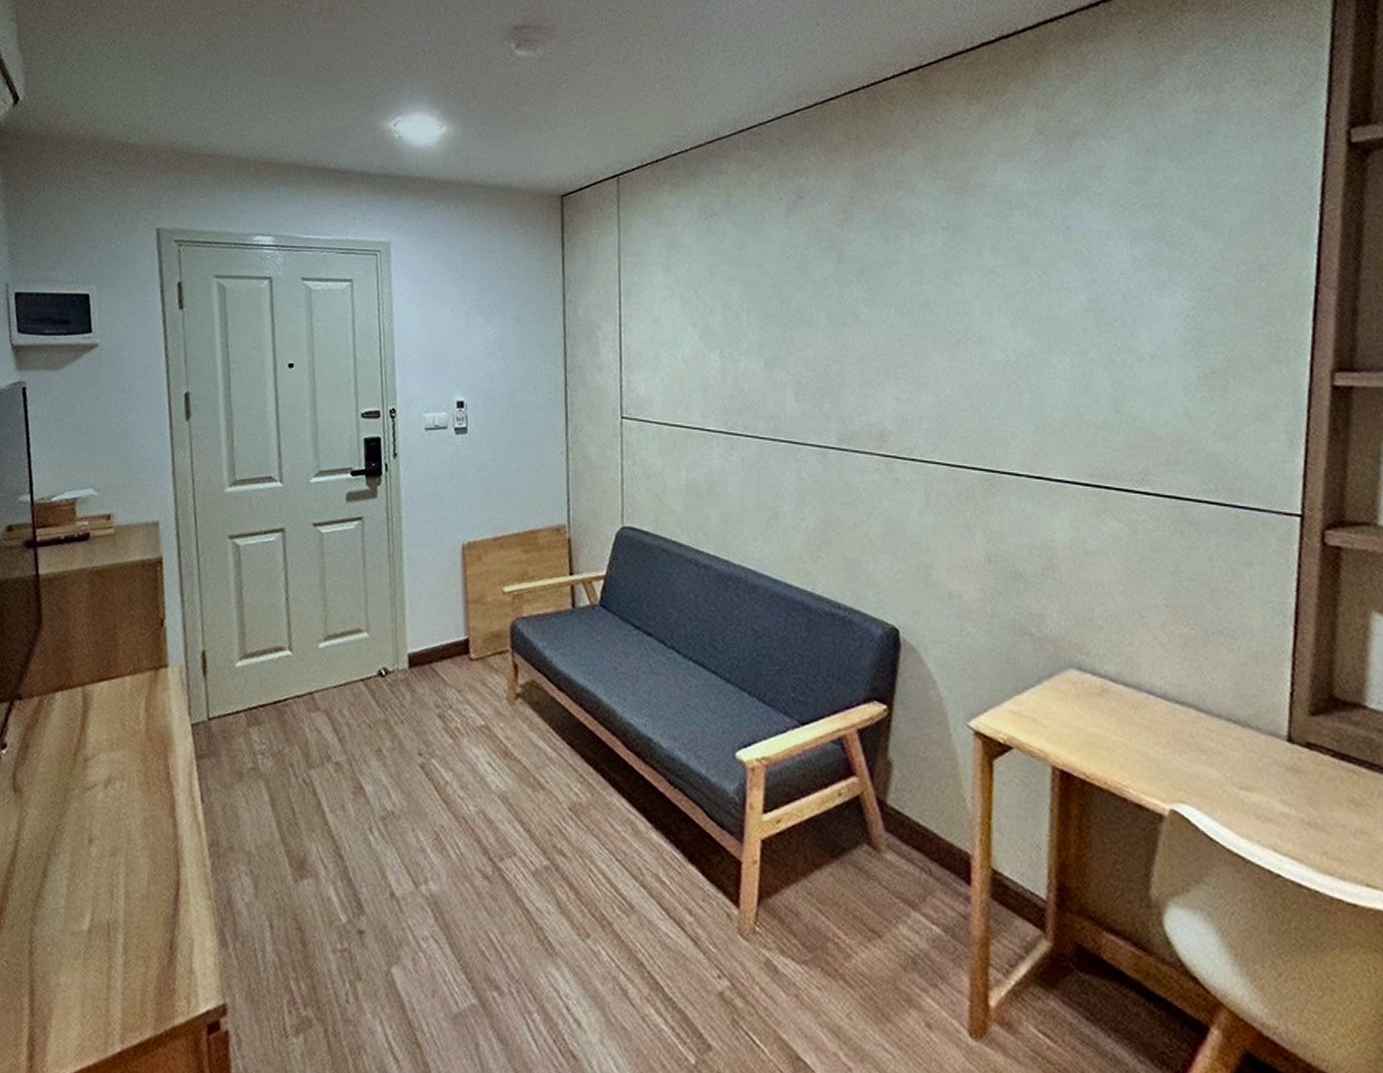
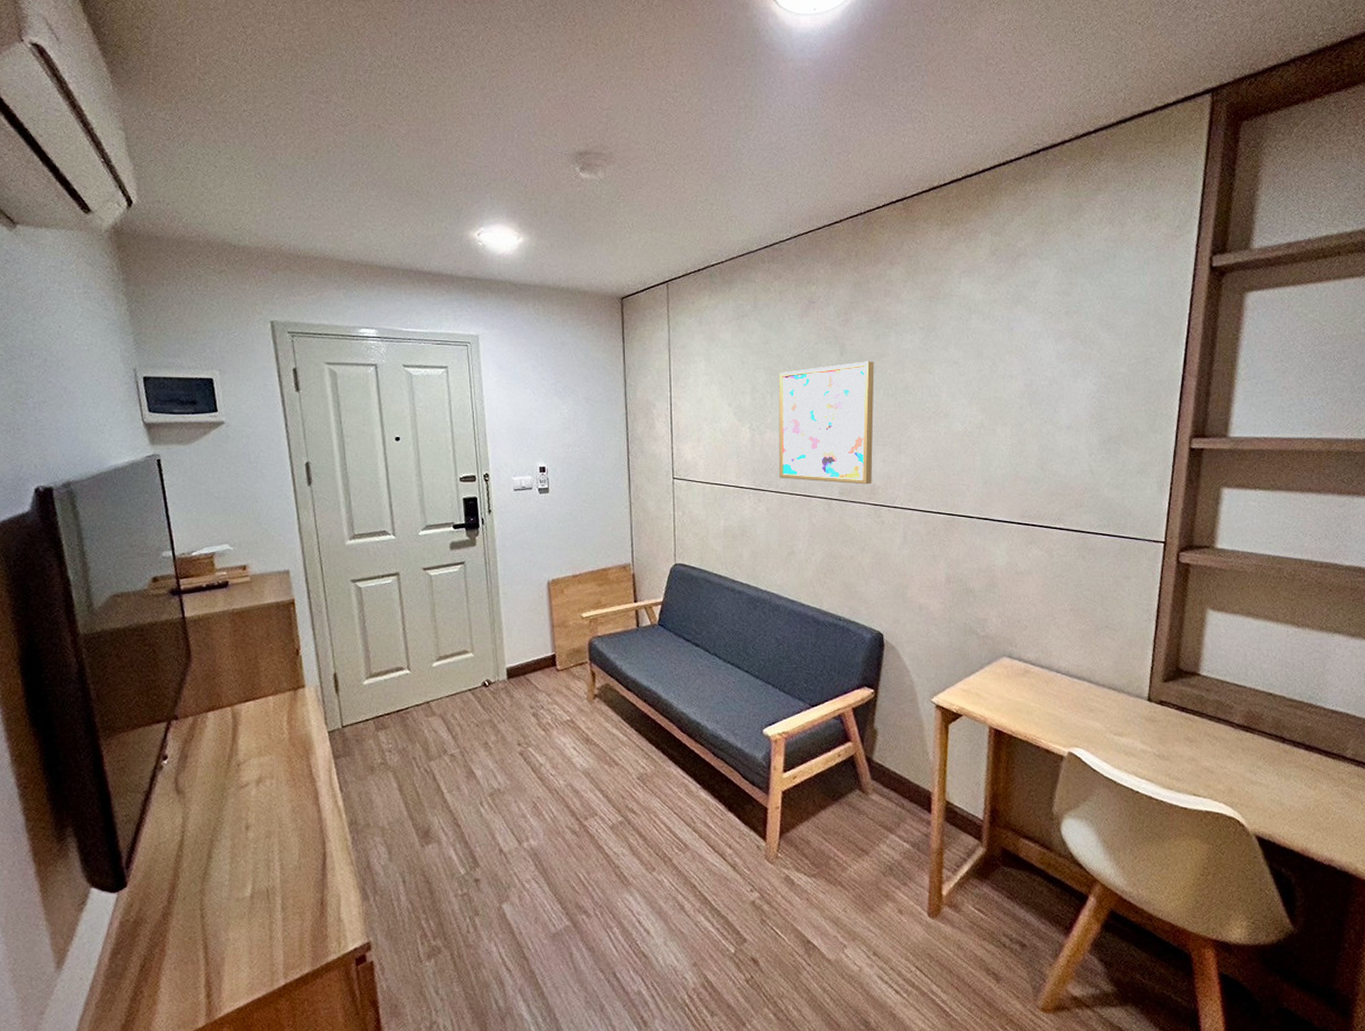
wall art: none [757,270,883,429] -> present [778,361,874,485]

